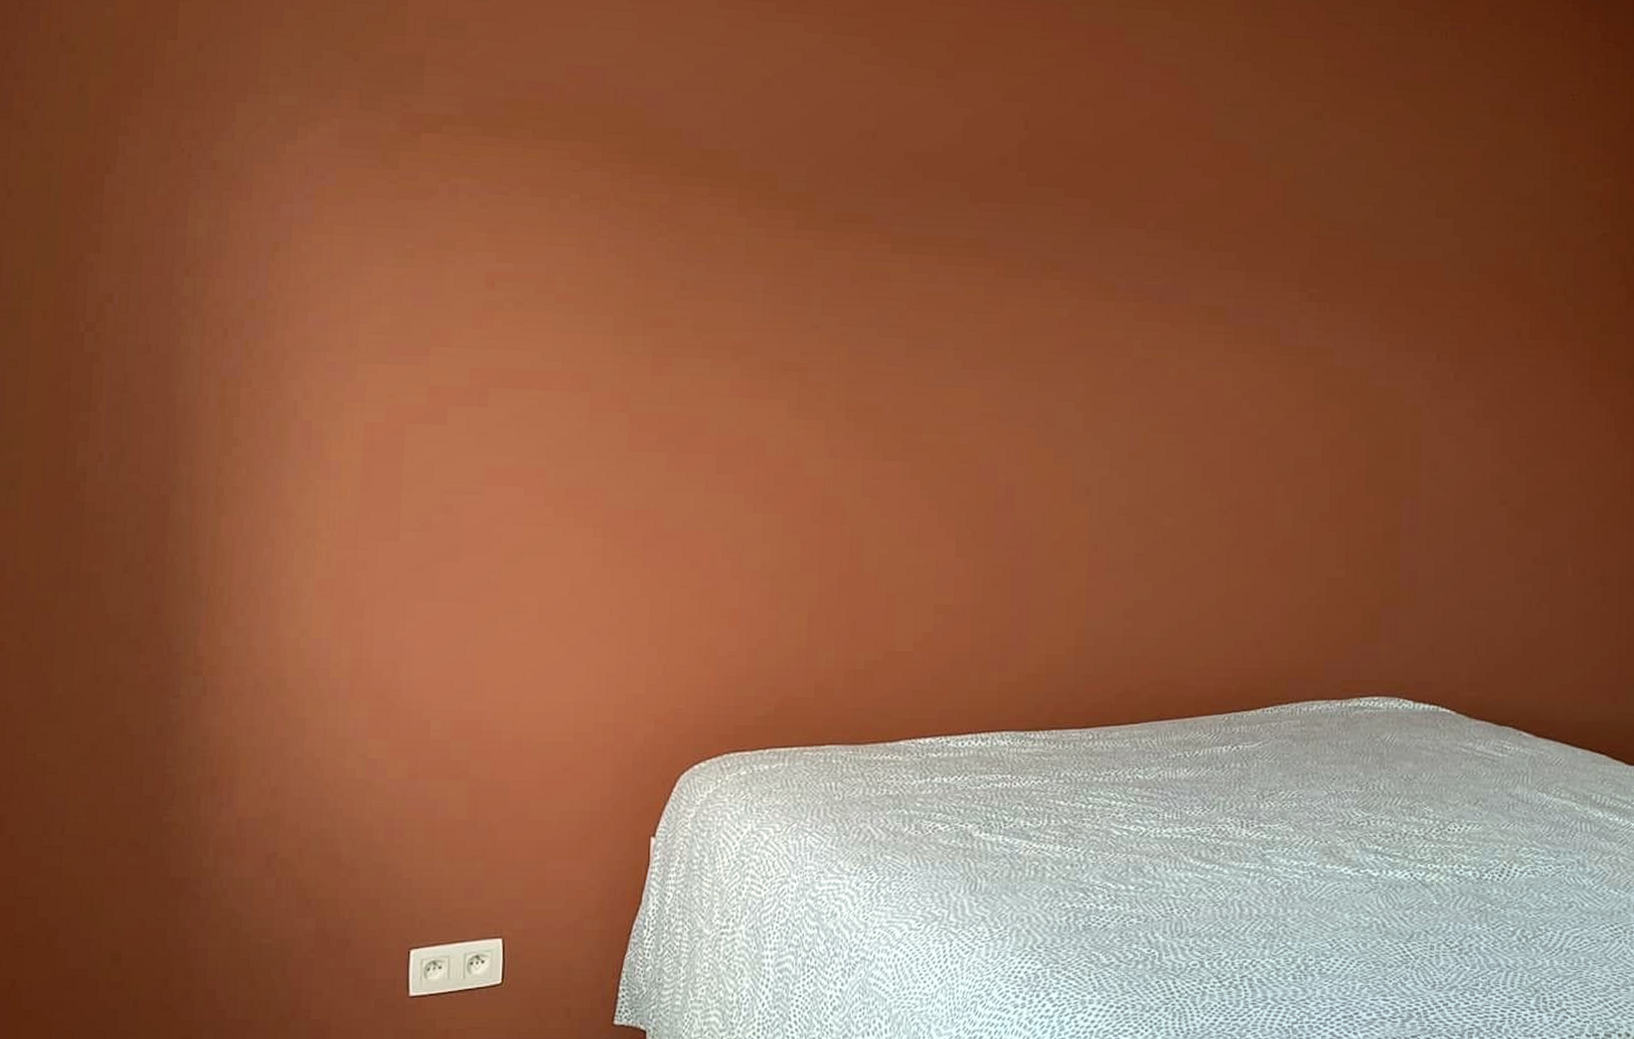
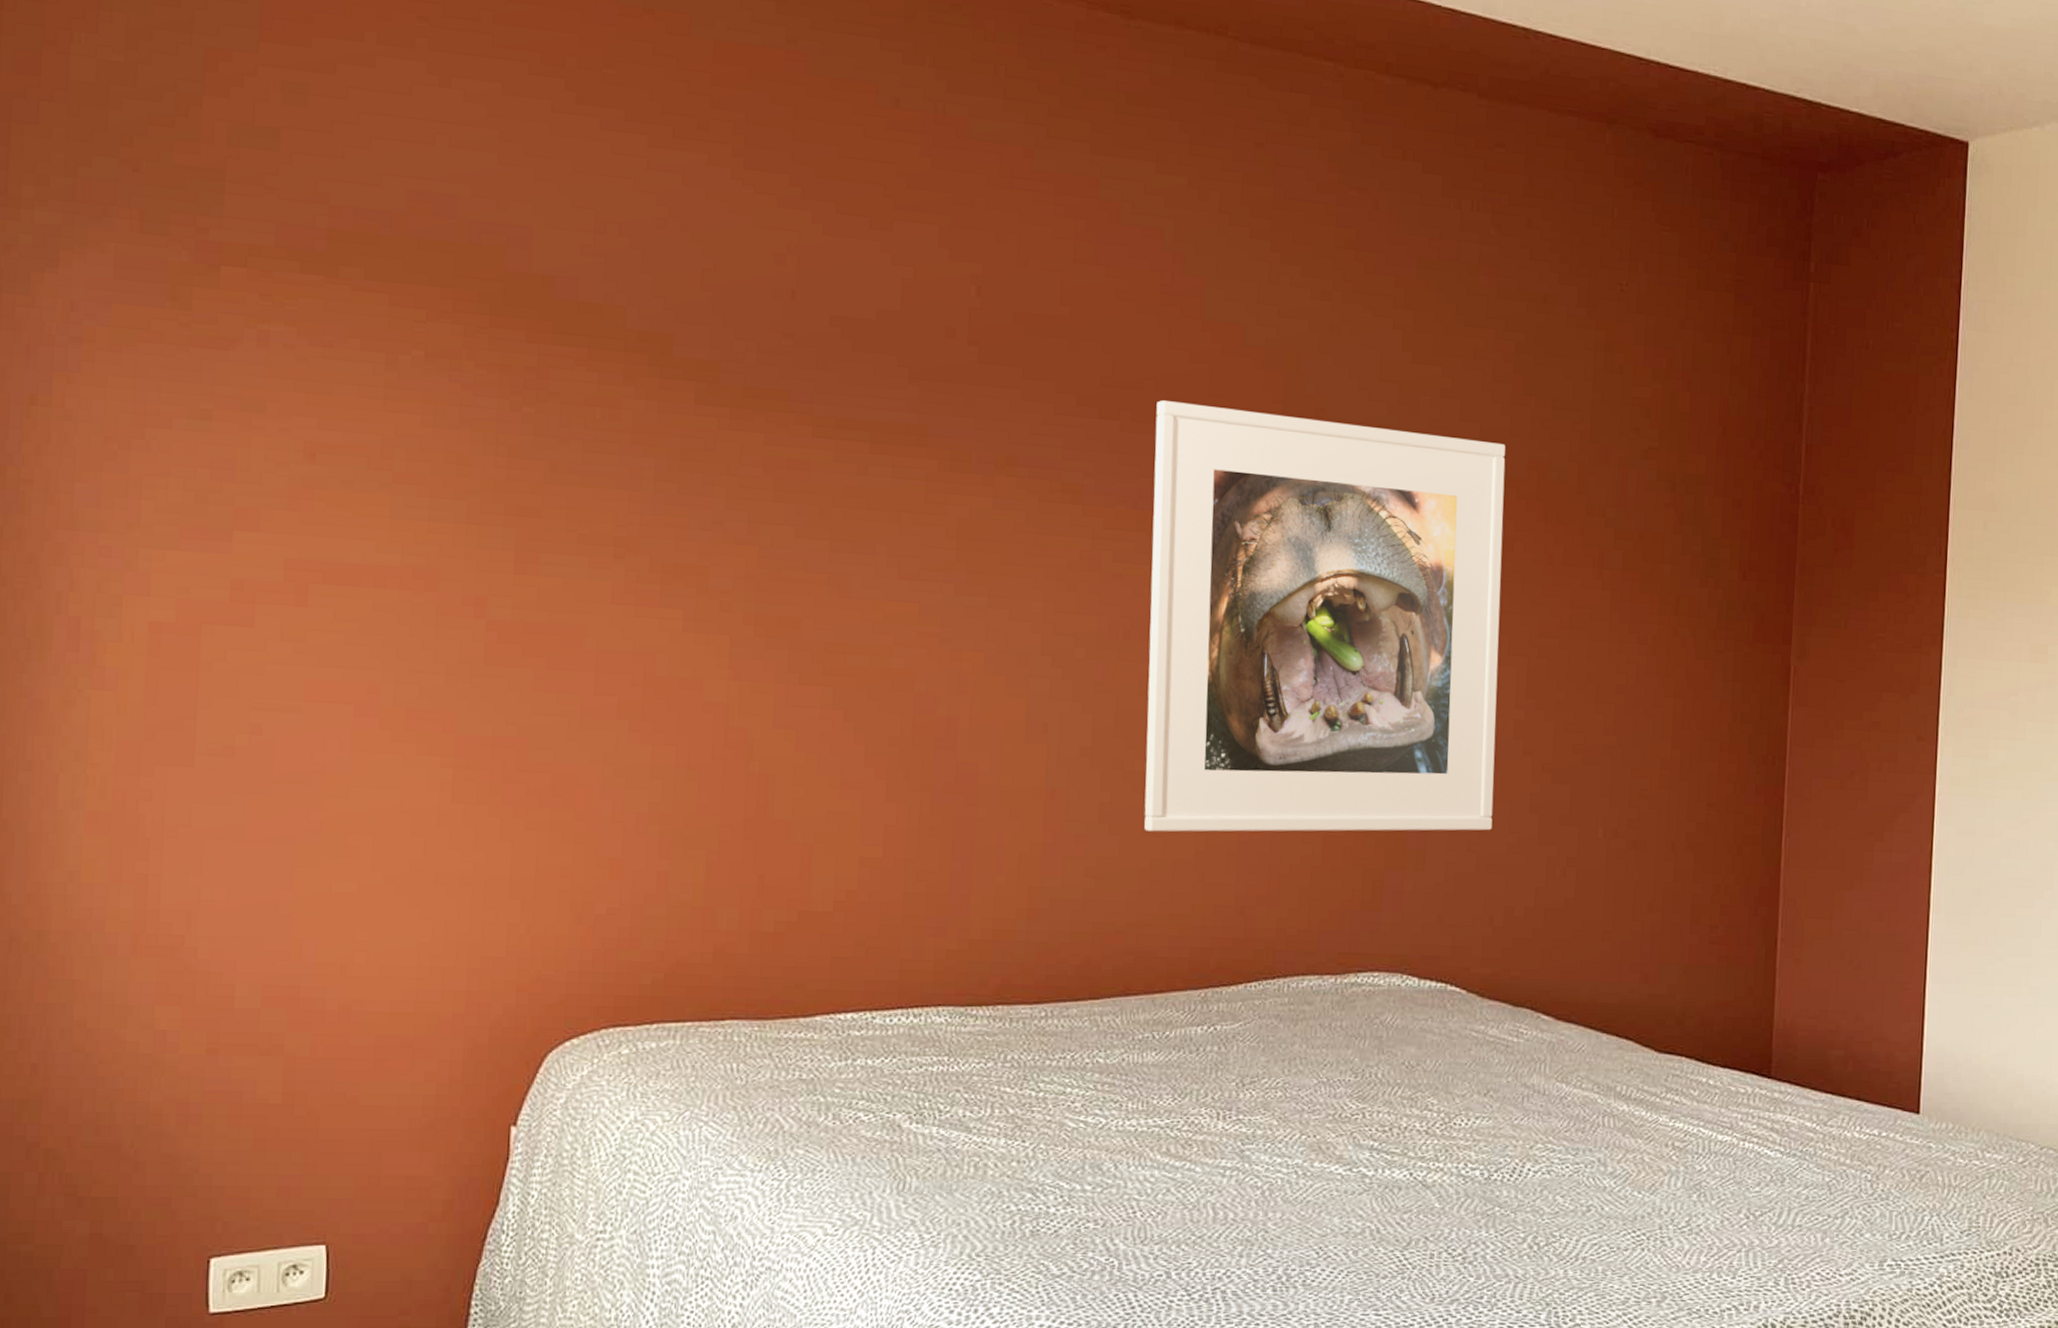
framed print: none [1173,210,1477,578] -> present [1144,400,1506,832]

